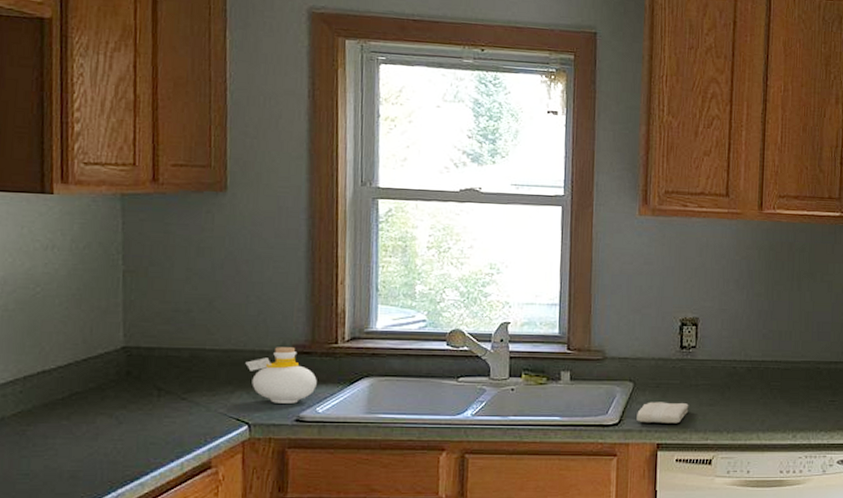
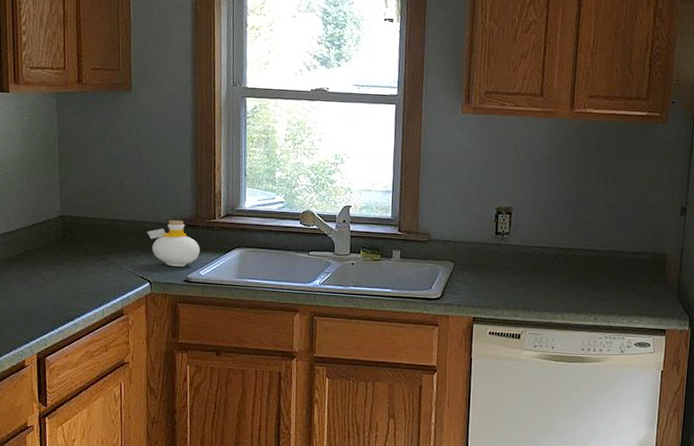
washcloth: present [637,402,689,424] -> none [456,280,502,301]

